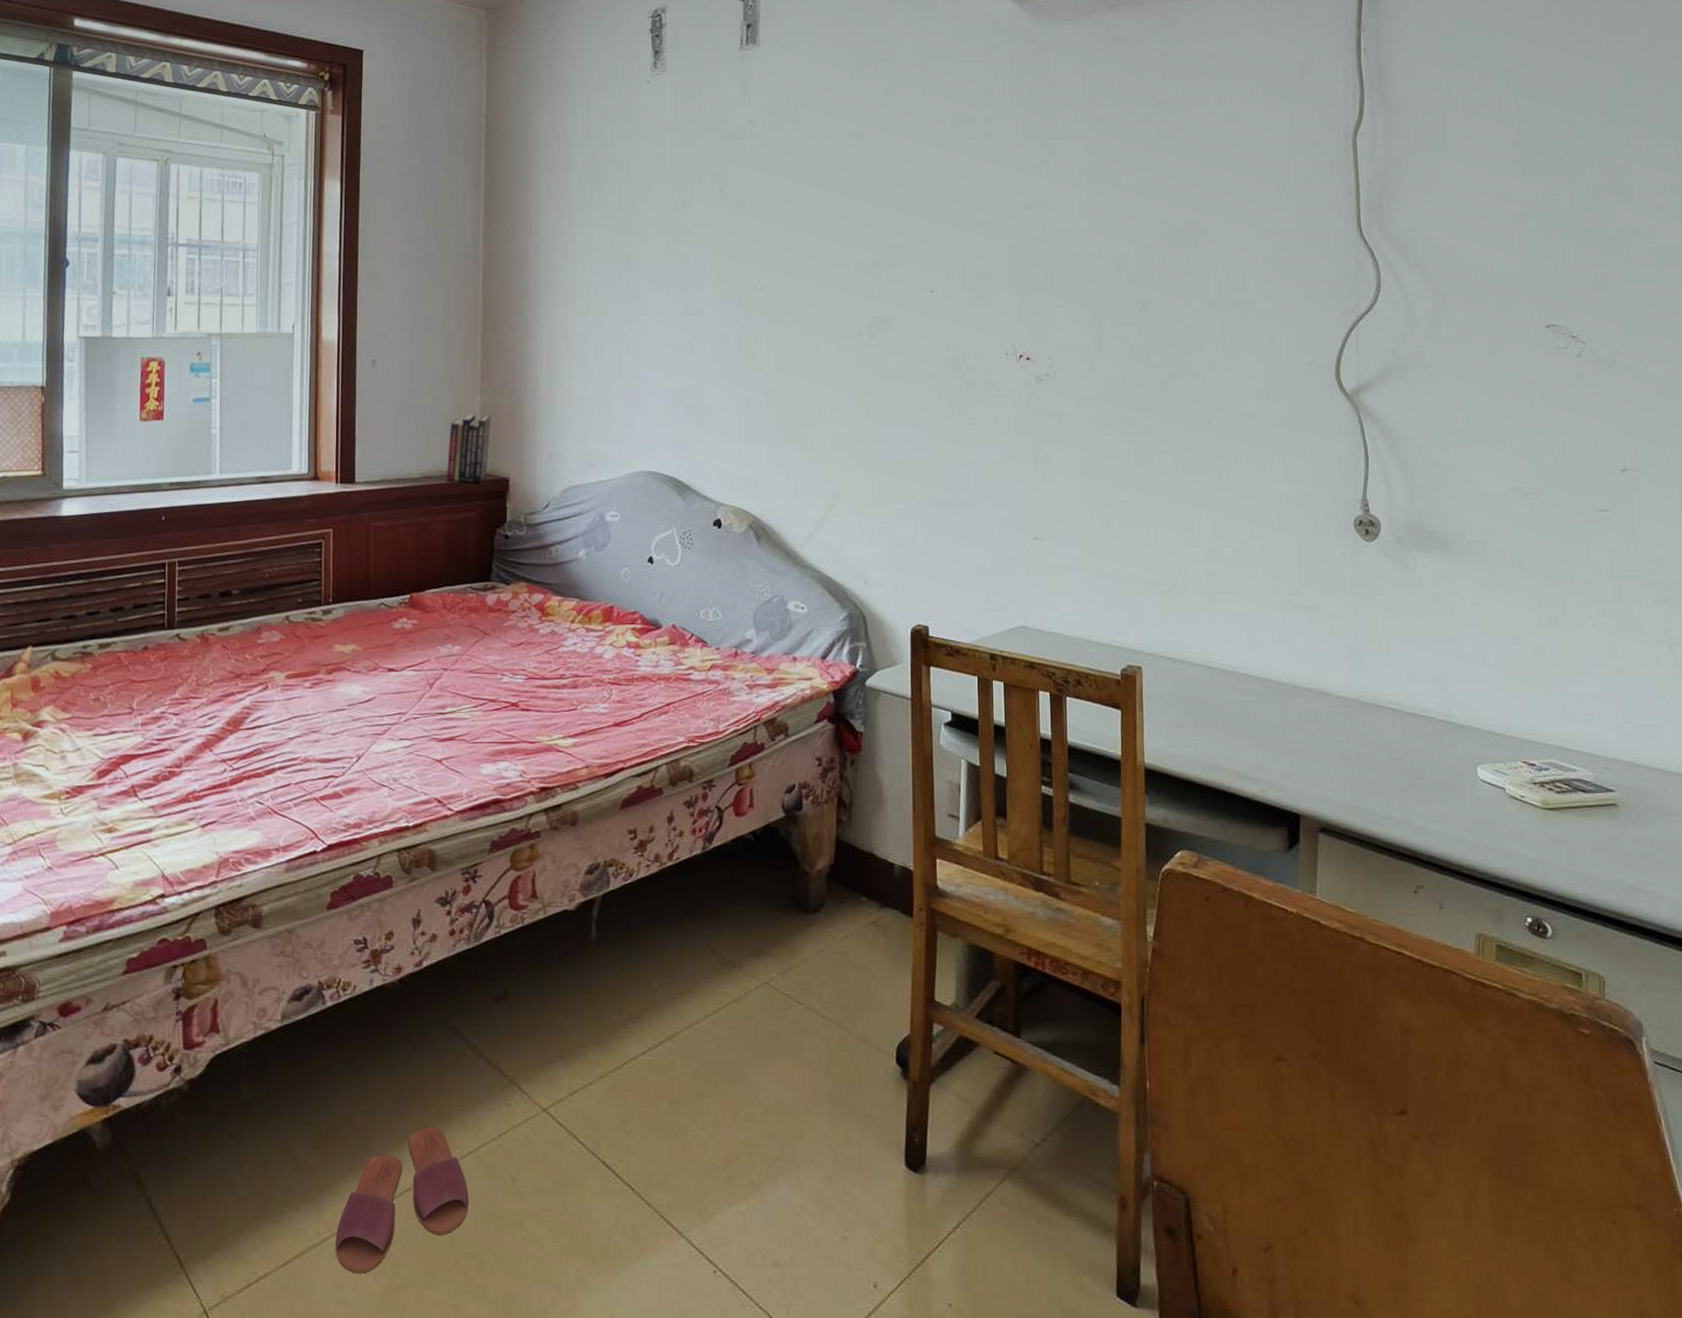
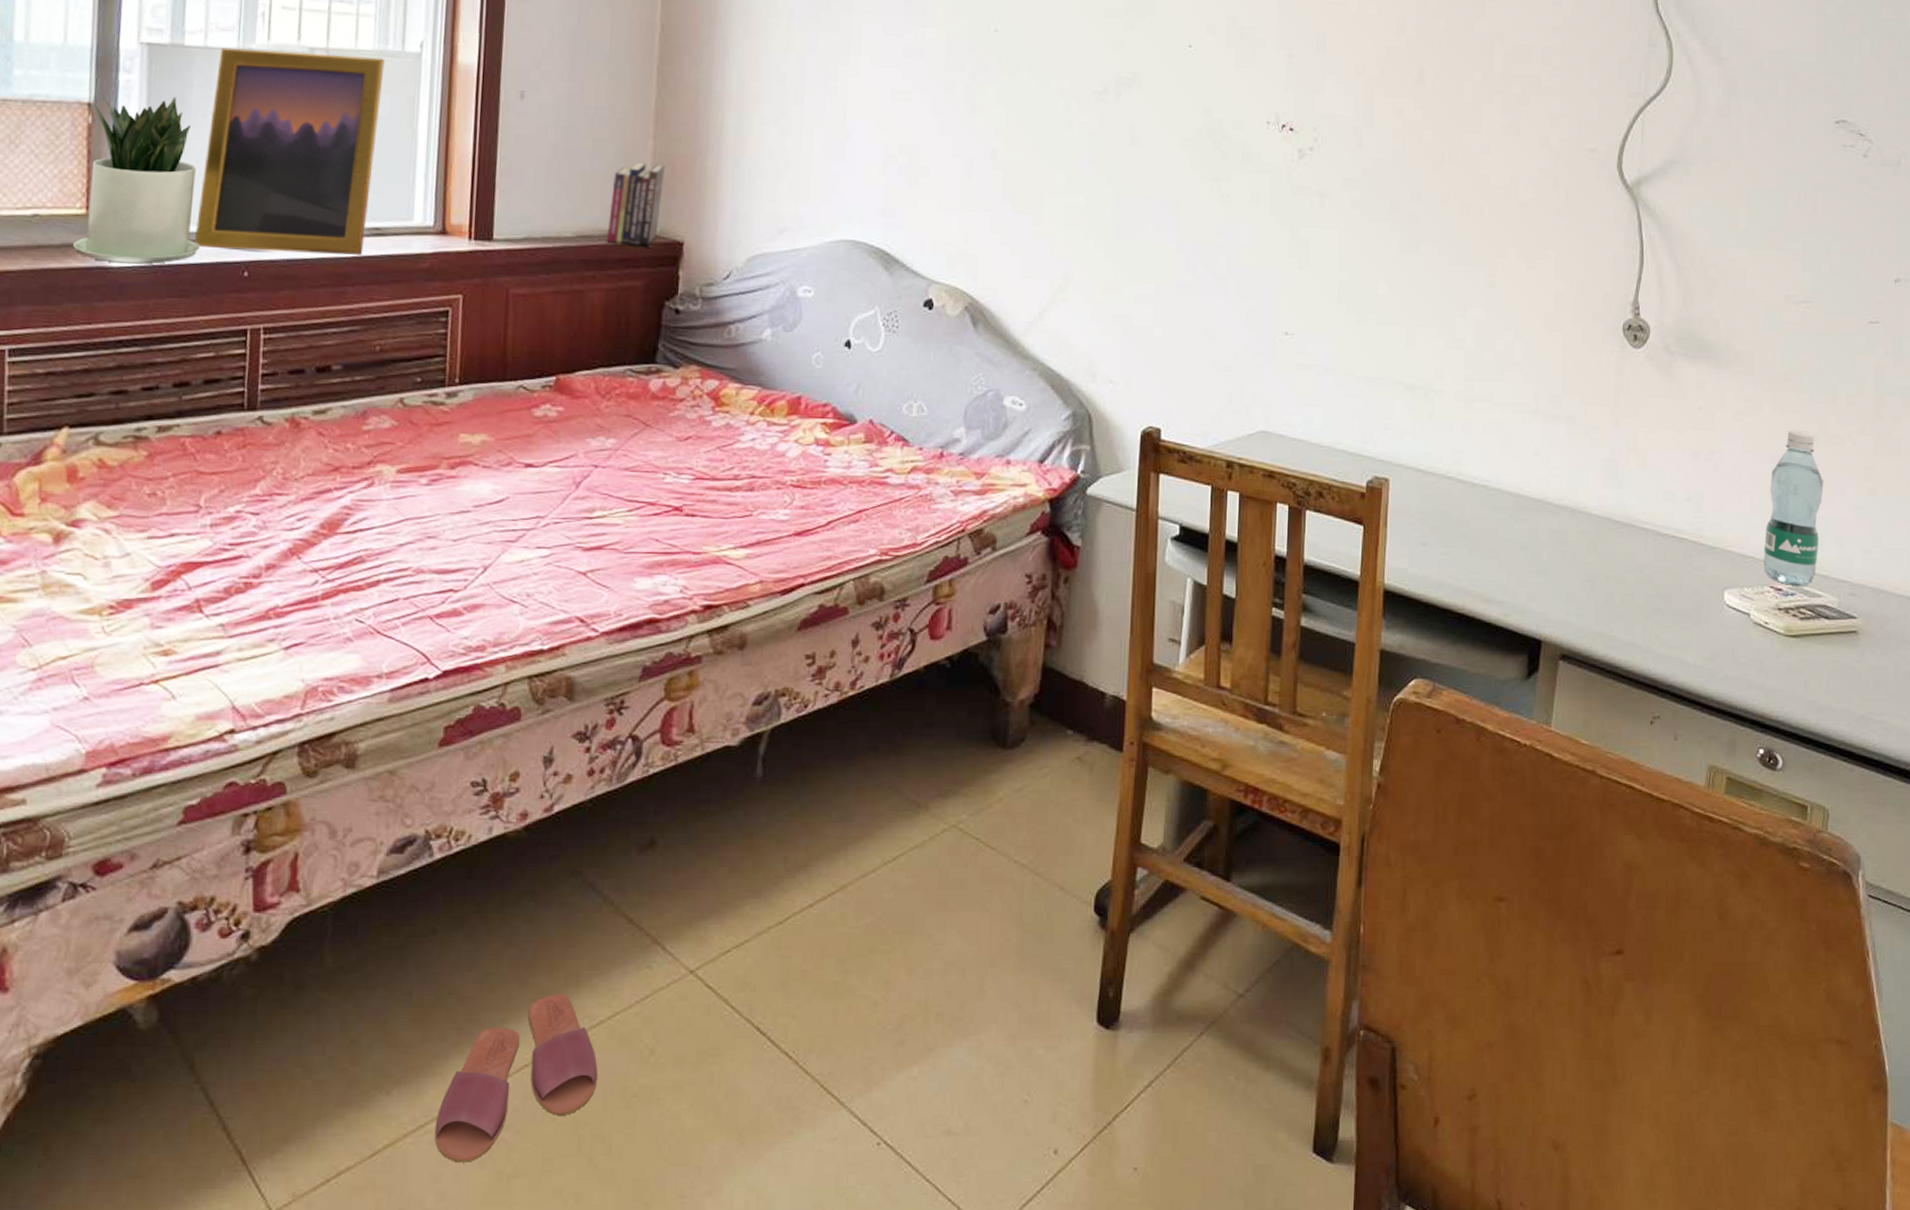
planter: none [33,378,128,513] -> present [73,93,201,264]
picture frame: none [123,337,265,499] -> present [194,47,385,255]
bottle: none [1513,613,1569,762] -> present [1763,429,1824,587]

